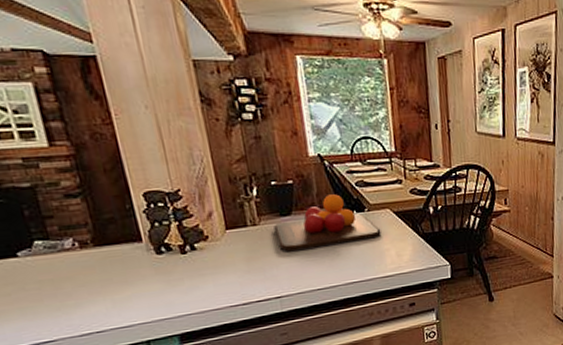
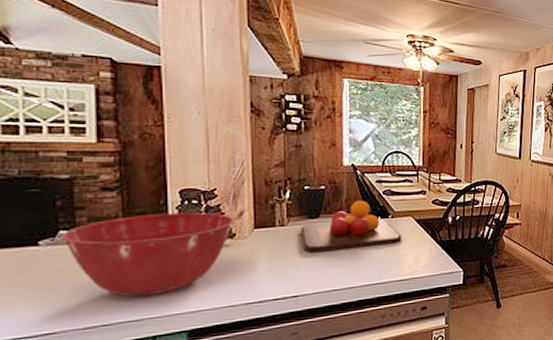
mixing bowl: none [37,215,205,304] -> present [62,212,234,298]

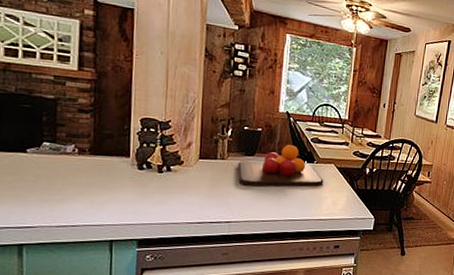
mixing bowl: present [62,212,234,298] -> none [45,136,183,206]

